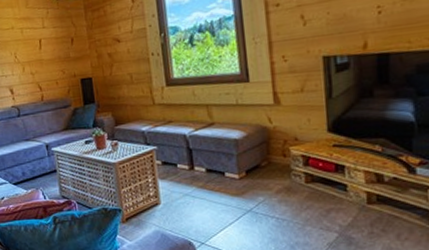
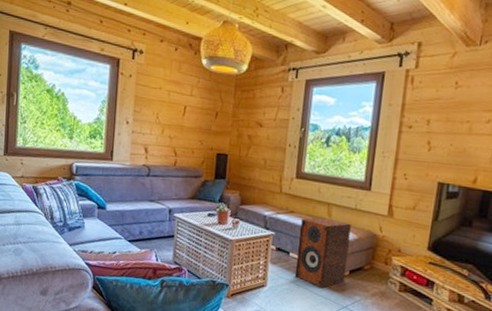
speaker: none [182,120,243,196] -> present [294,217,351,289]

